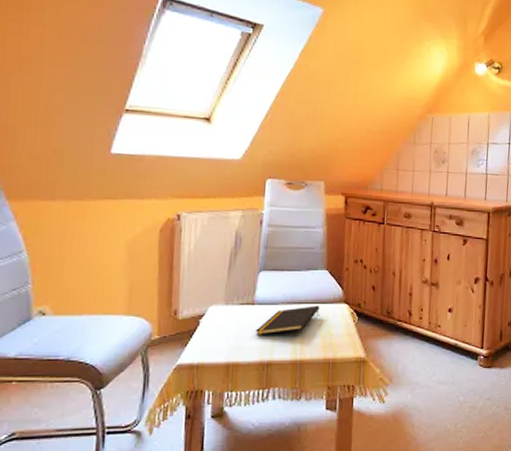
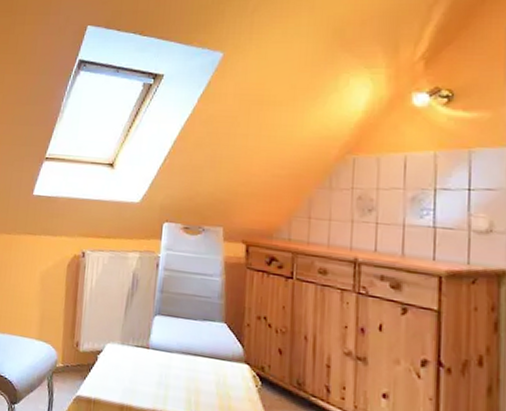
notepad: present [255,305,320,335] -> none [149,358,217,385]

